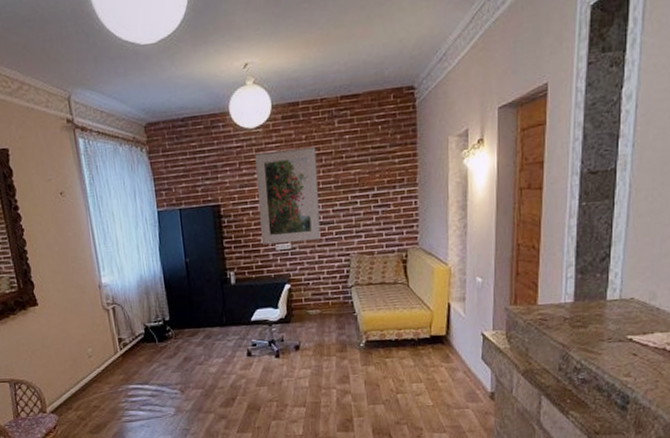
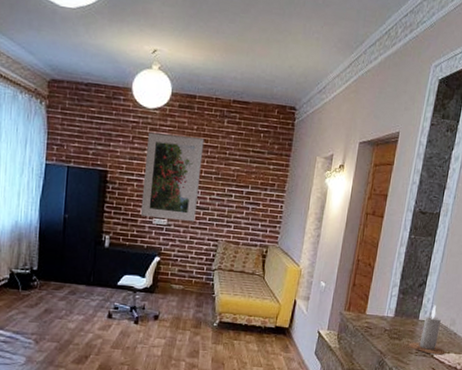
candle: none [599,279,648,338] -> present [409,305,446,355]

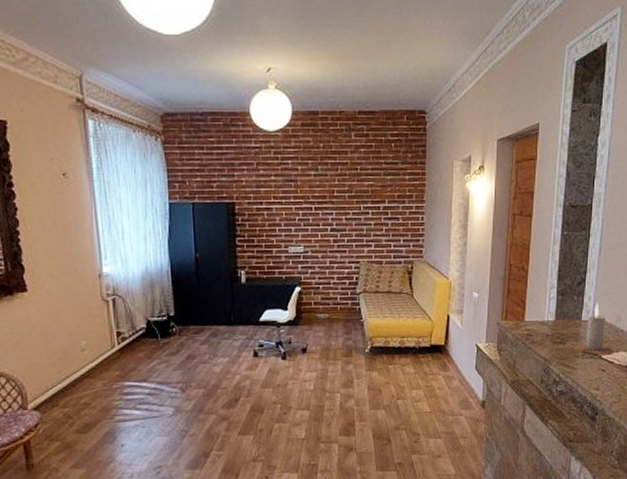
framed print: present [140,132,205,222] -> none [273,156,333,246]

